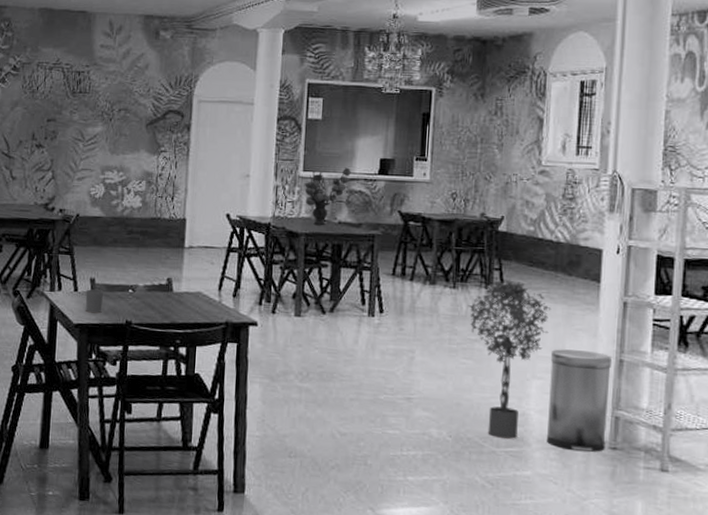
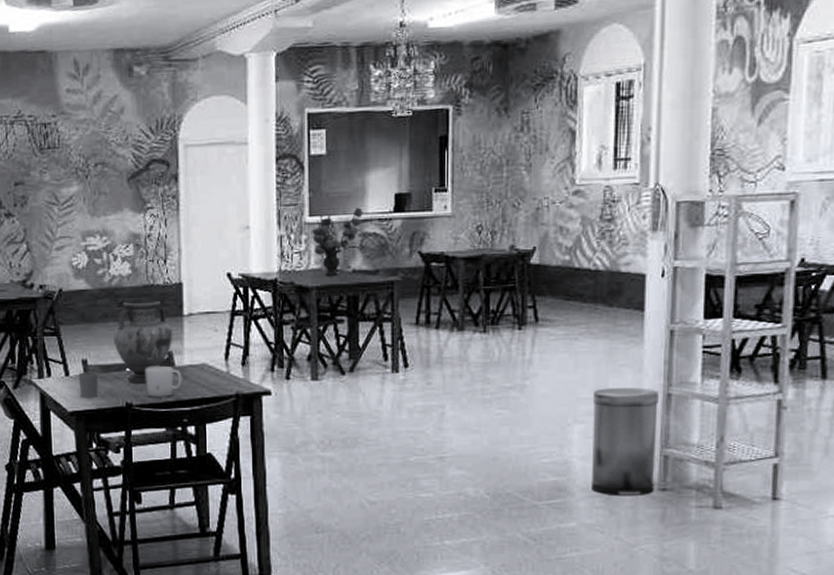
vase: none [119,230,174,305] -> present [112,300,173,384]
mug: none [145,290,179,319] -> present [146,365,183,398]
potted tree: present [468,280,551,439] -> none [500,318,592,490]

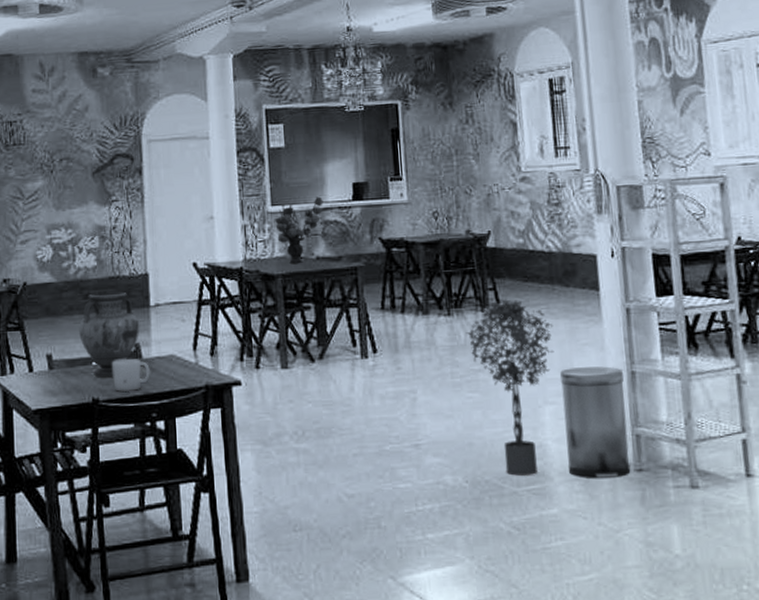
mug: present [78,372,99,398] -> none [43,367,64,395]
potted tree: none [500,318,592,490] -> present [466,299,554,476]

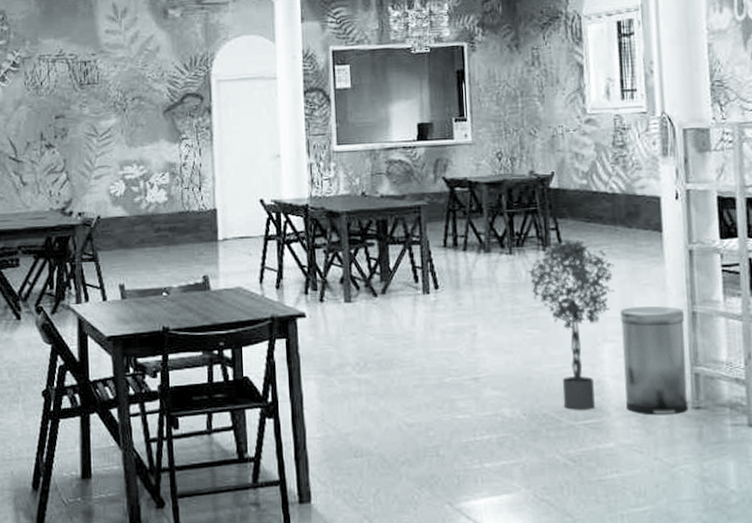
vase: present [78,292,140,378] -> none [149,226,209,308]
mug: present [112,358,151,393] -> none [182,289,219,322]
bouquet: present [275,196,323,265] -> none [340,135,388,202]

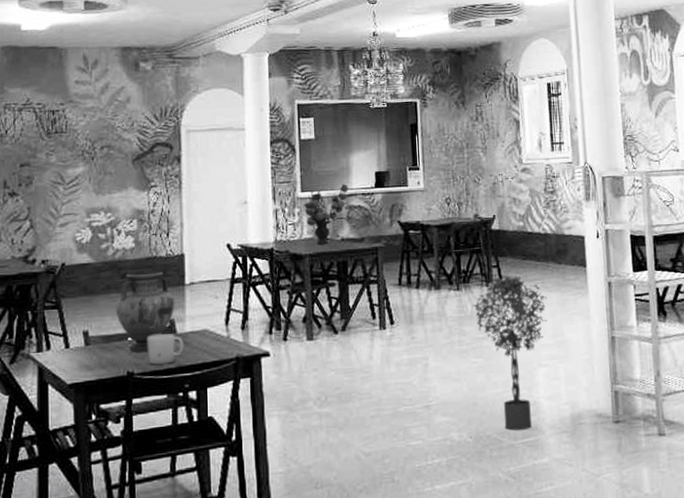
vase: none [149,226,209,308] -> present [115,271,175,353]
mug: none [182,289,219,322] -> present [148,333,185,365]
bouquet: none [340,135,388,202] -> present [304,183,349,245]
pedal bin: present [619,306,689,416] -> none [551,332,610,431]

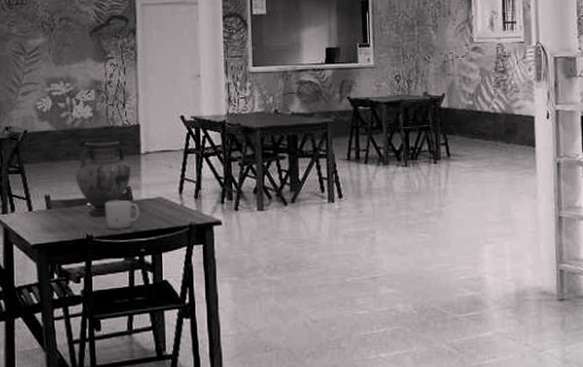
bouquet: present [304,183,349,245] -> none [256,58,299,119]
potted tree: present [472,275,548,430] -> none [420,153,495,304]

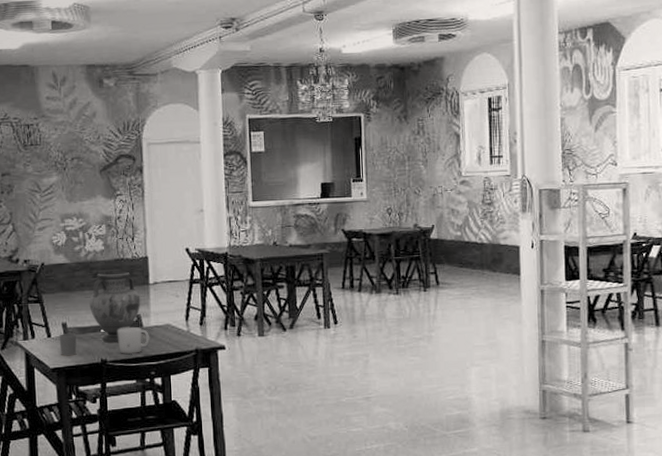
mug: none [41,207,60,232] -> present [59,333,77,356]

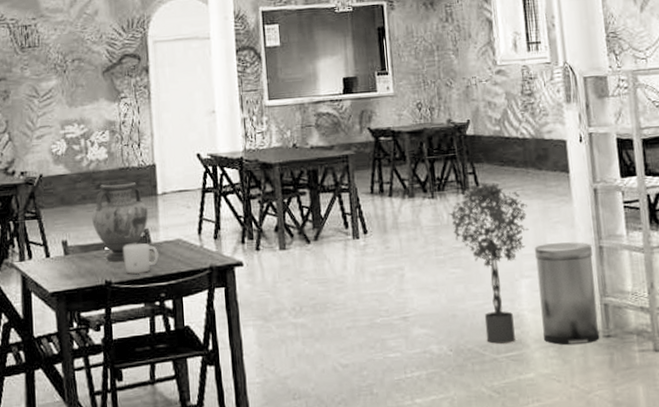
mug: present [59,333,77,356] -> none [59,252,79,279]
potted tree: none [410,281,482,422] -> present [448,182,529,344]
pedal bin: none [484,336,537,425] -> present [534,242,600,346]

